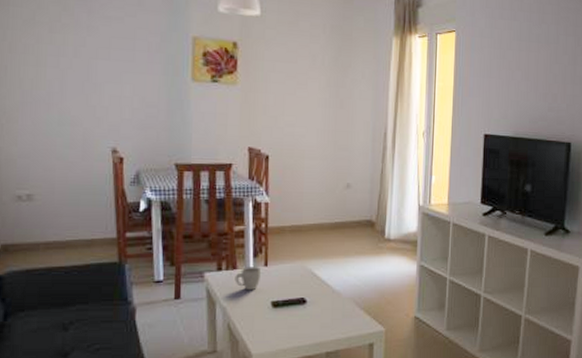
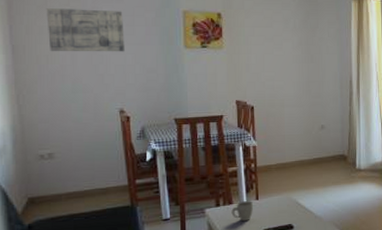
wall art: none [33,23,123,81] -> present [46,8,125,52]

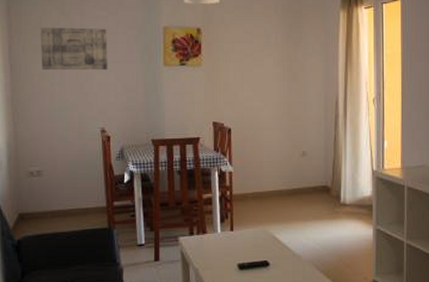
mug: present [231,201,254,222] -> none [205,231,228,254]

